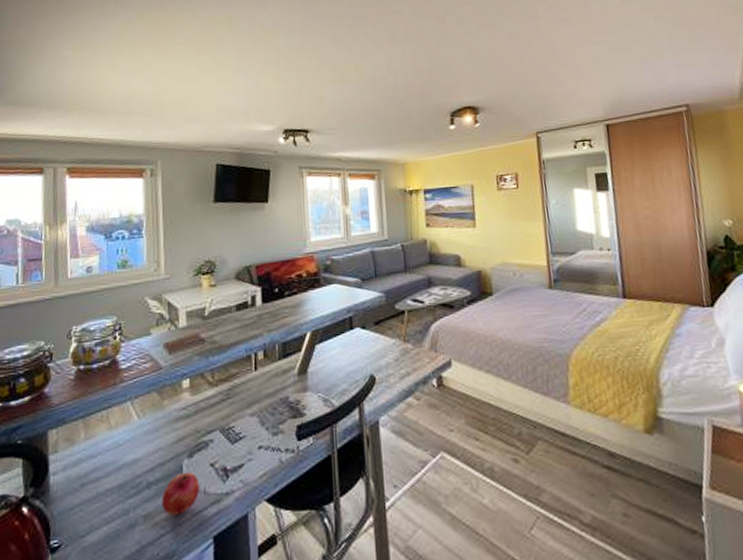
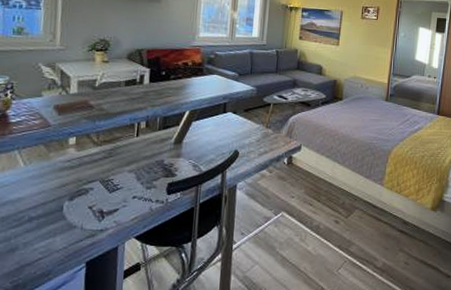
fruit: present [162,471,200,516] -> none [42,211,78,244]

